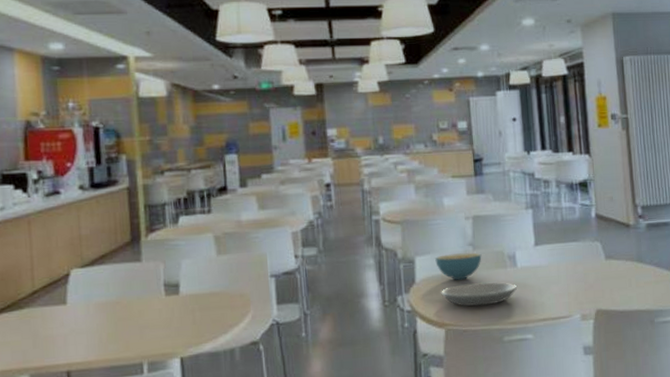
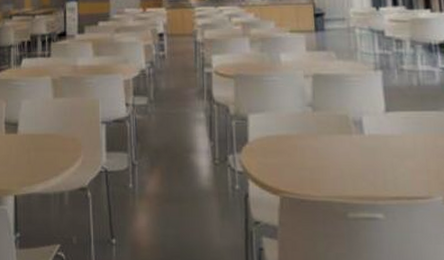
cereal bowl: present [435,252,482,280] -> none [270,114,323,143]
plate: present [441,282,517,306] -> none [276,148,364,175]

